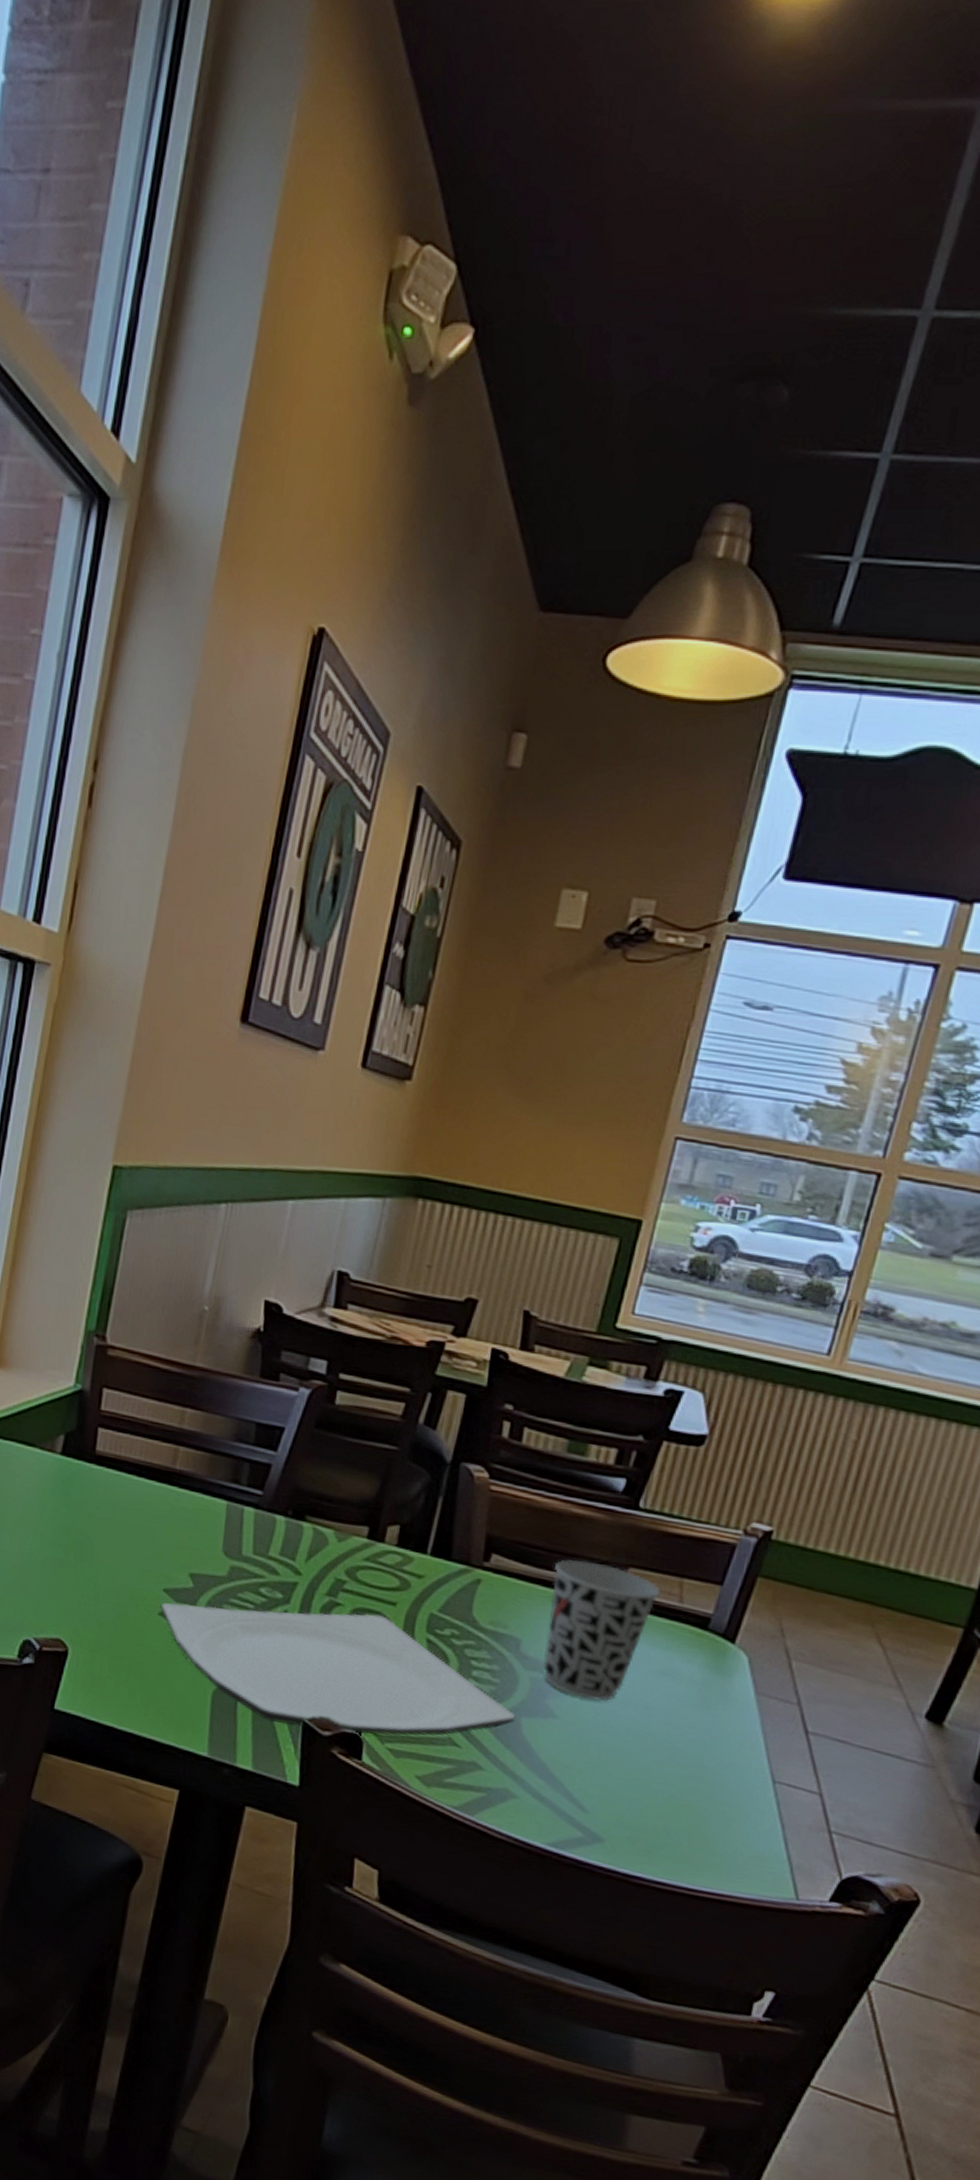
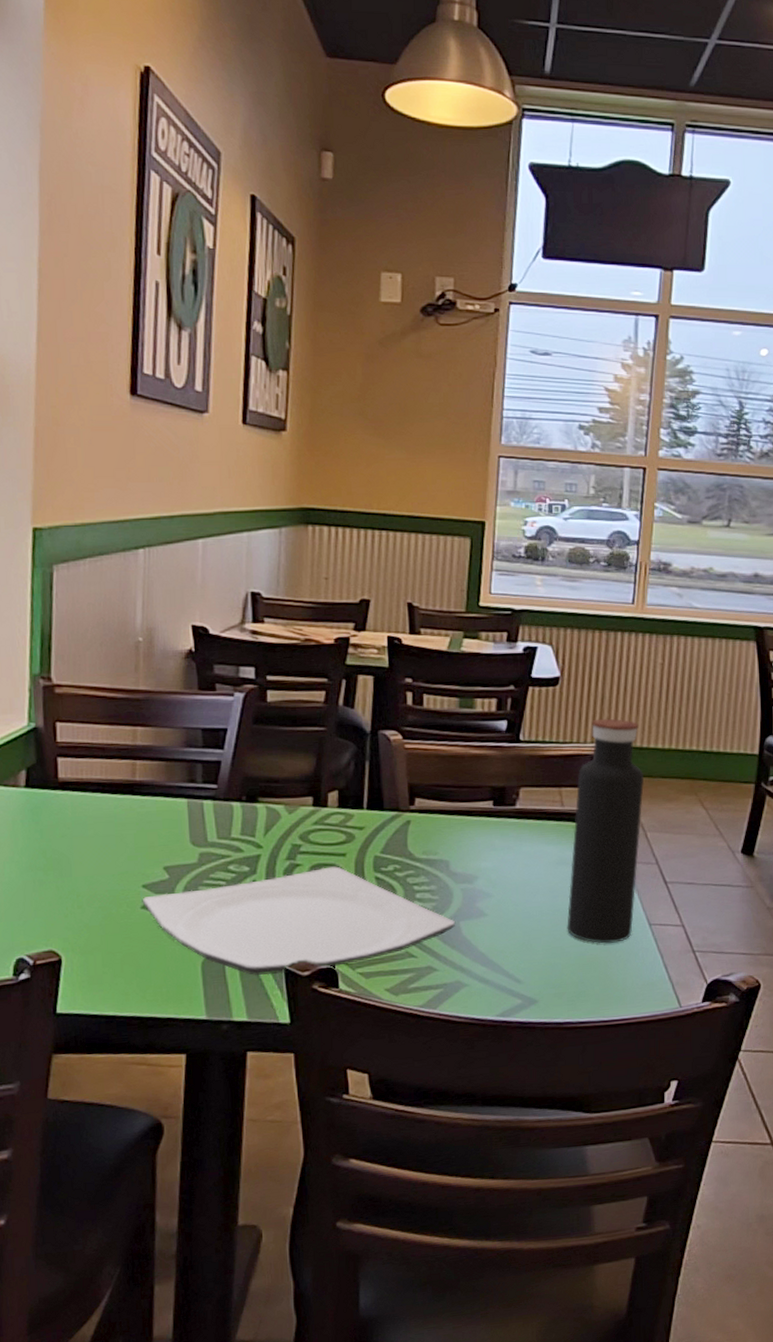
cup: present [543,1560,660,1701] -> none [465,789,546,896]
water bottle: none [658,1498,808,1794] -> present [567,718,645,944]

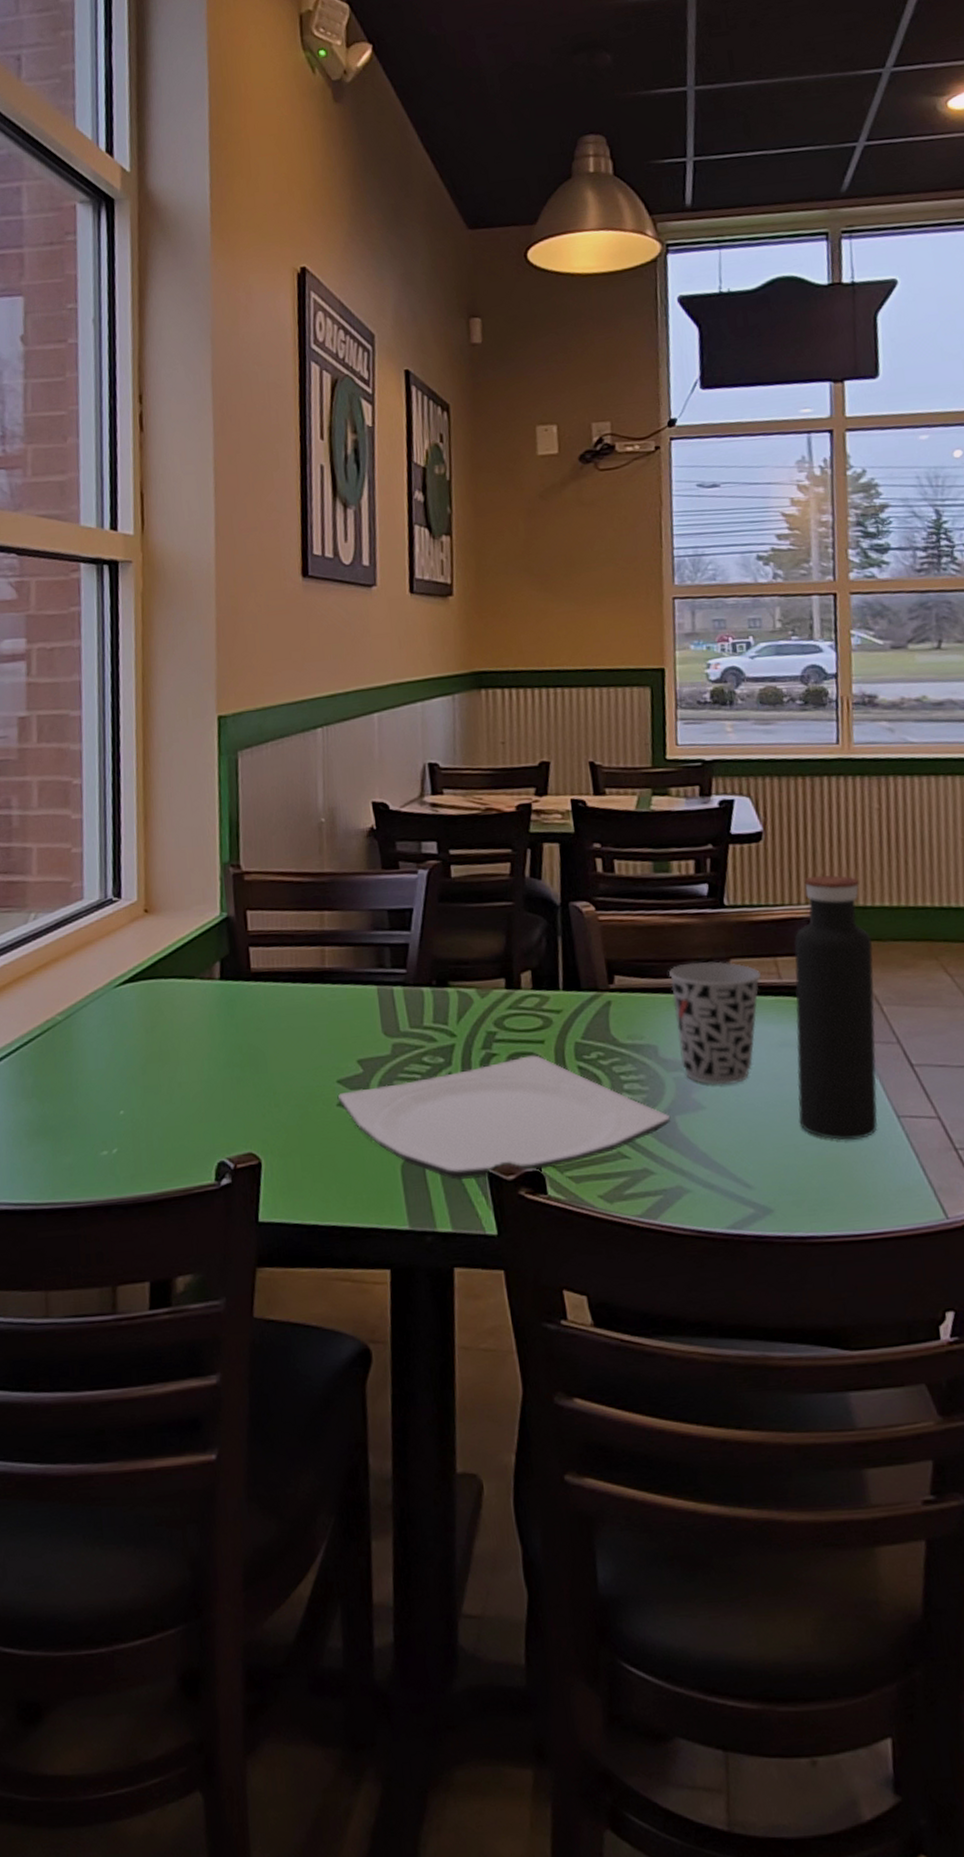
cup: none [465,789,546,896] -> present [669,961,761,1085]

